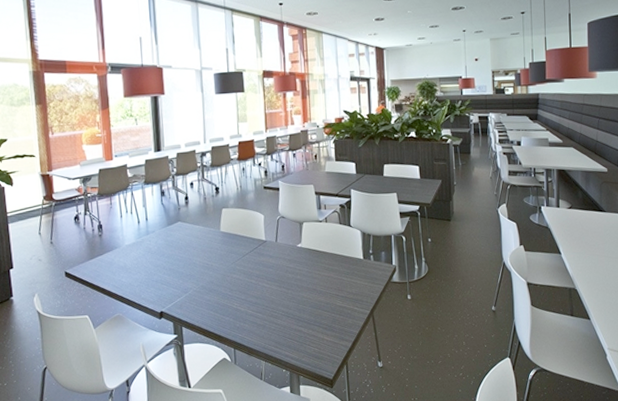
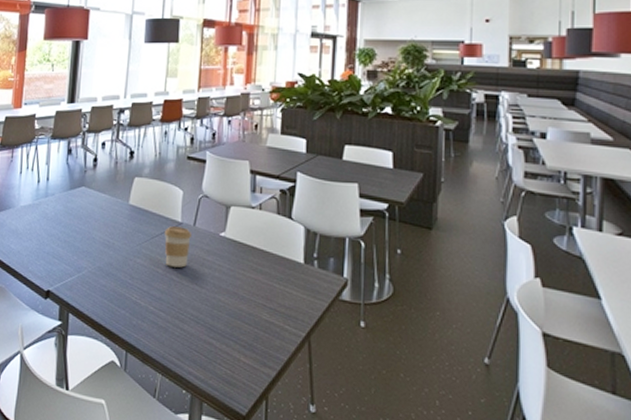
coffee cup: none [253,244,275,277] -> present [164,226,191,268]

